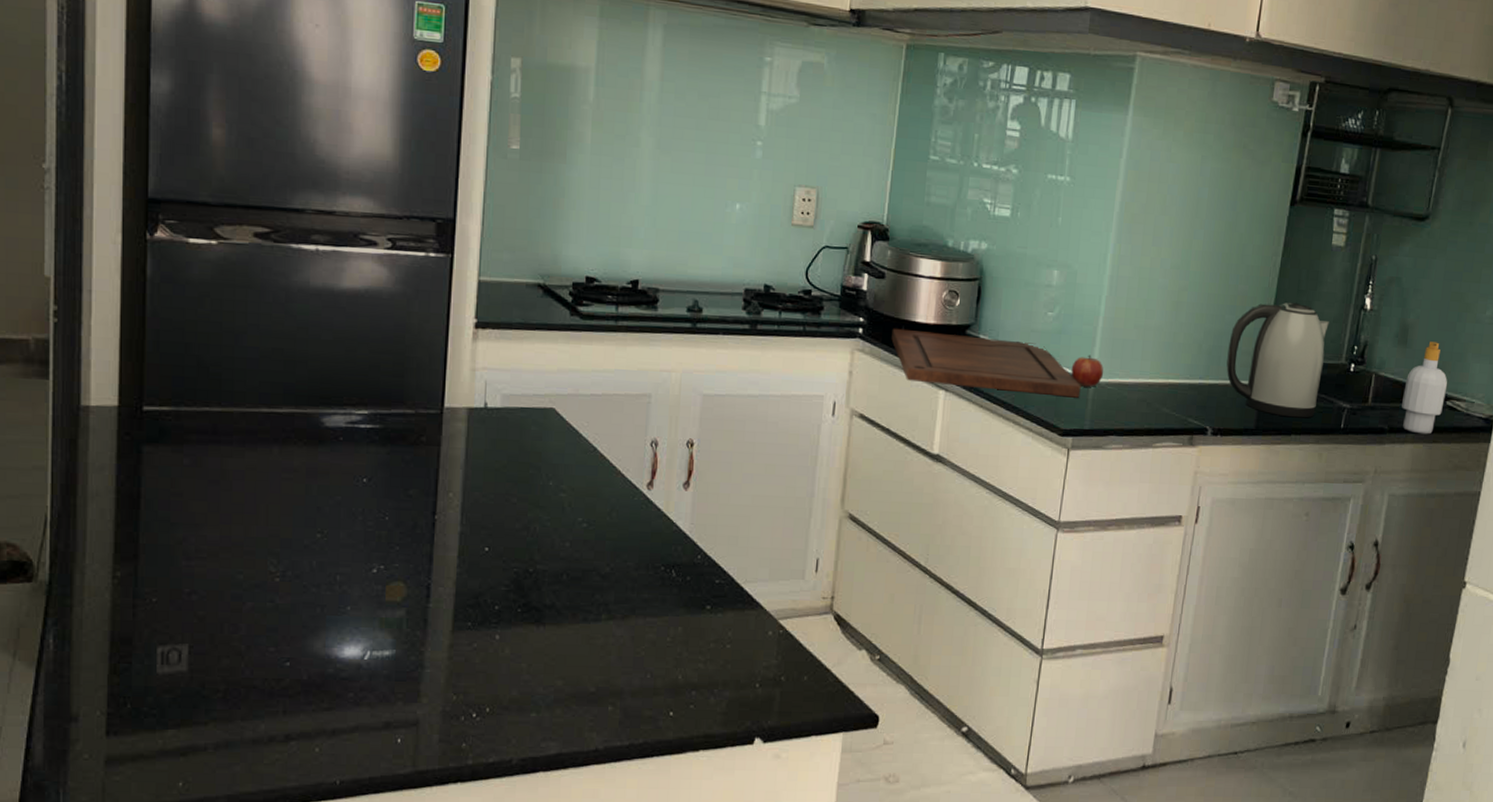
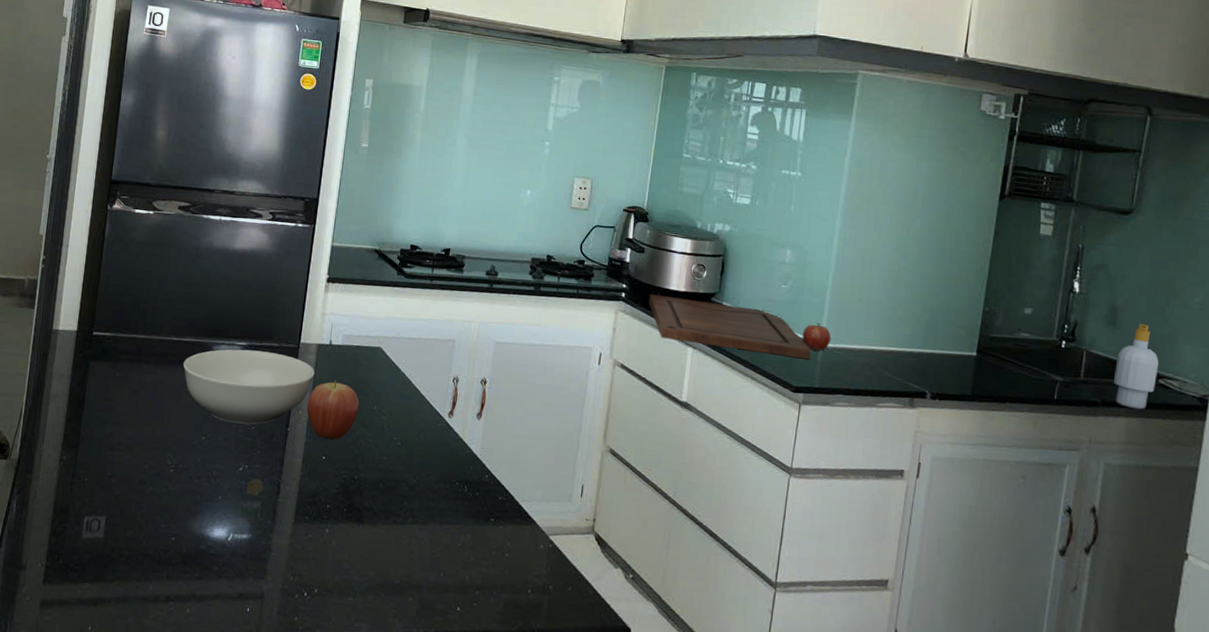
bowl: none [280,419,467,515] -> present [183,349,315,425]
fruit: none [459,452,529,525] -> present [307,380,359,439]
kettle: present [1226,302,1330,418] -> none [943,283,1041,388]

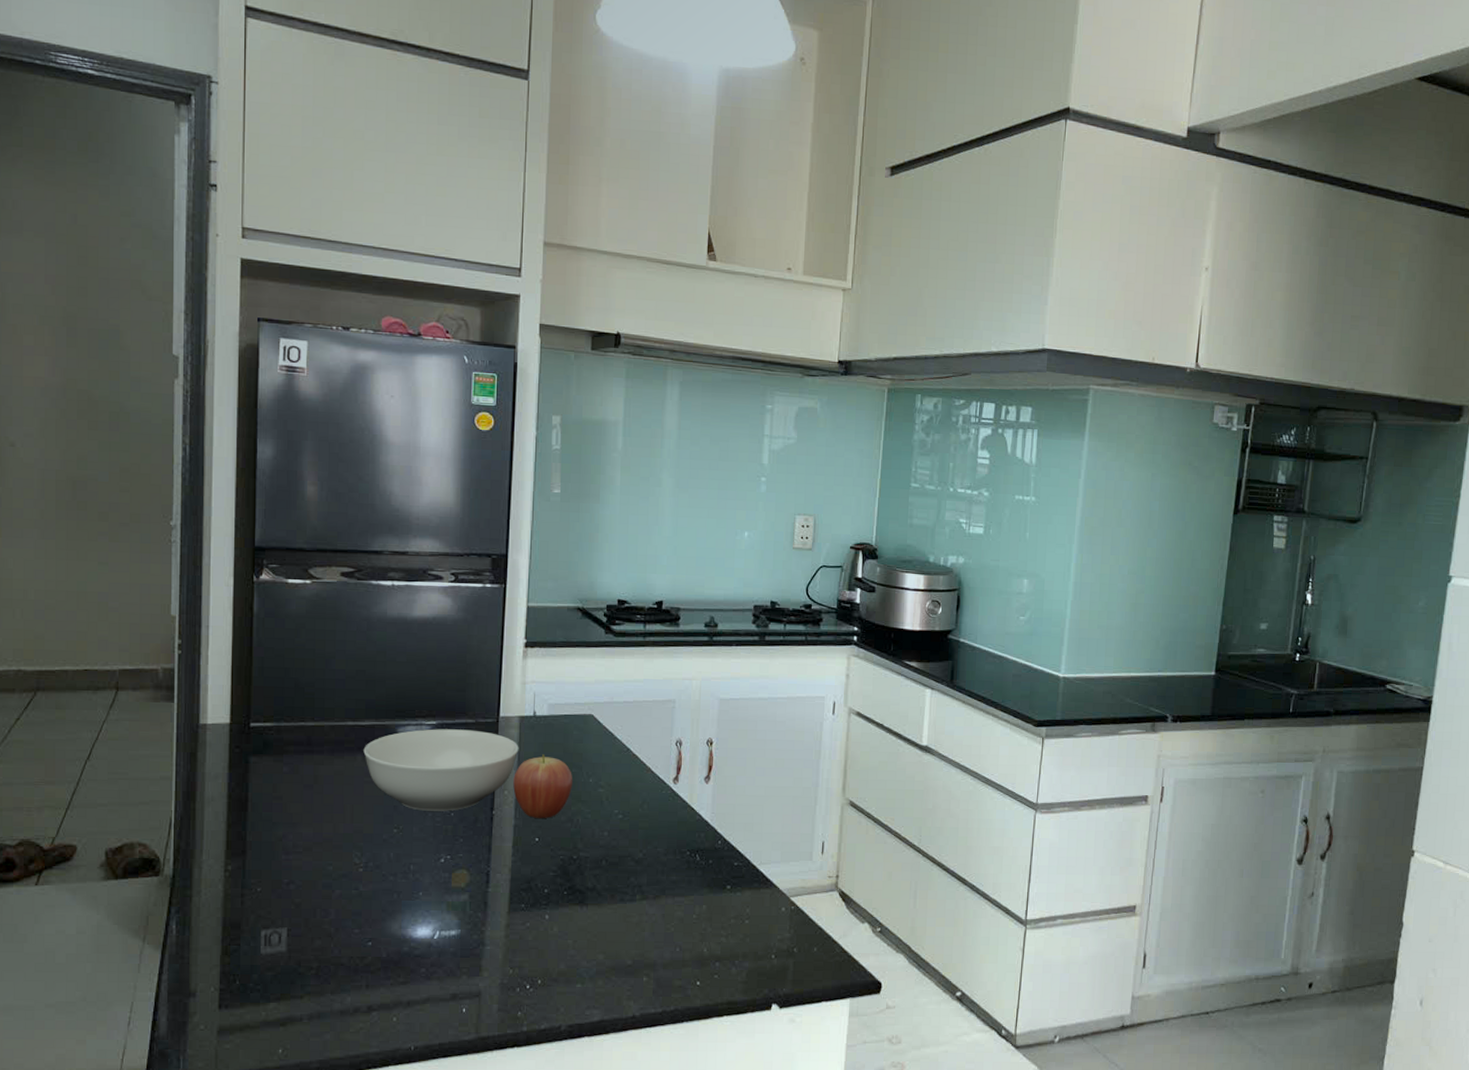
cutting board: present [648,294,811,360] -> none [882,635,1052,692]
fruit: present [802,323,832,351] -> none [1042,653,1072,682]
soap bottle: present [1114,323,1159,410] -> none [1345,631,1387,716]

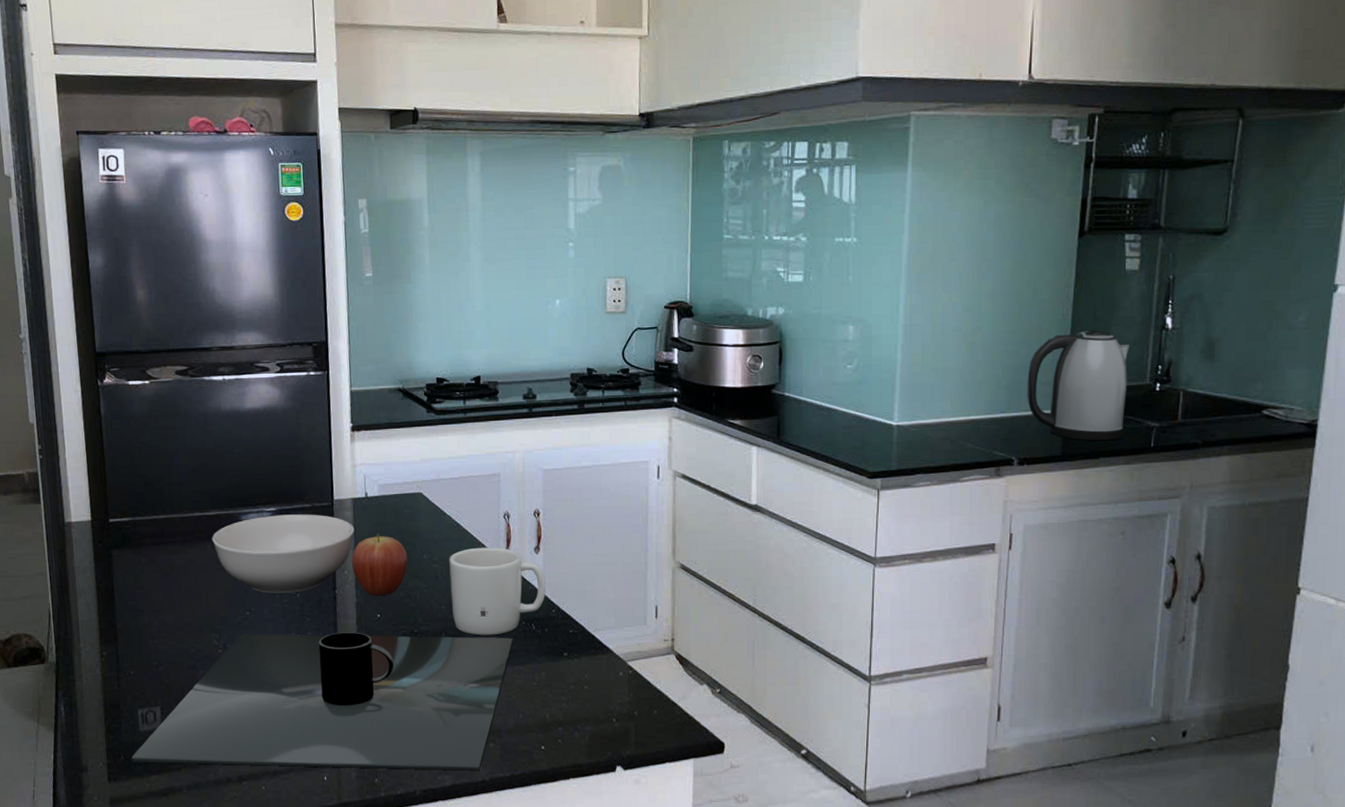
place setting: none [248,852,676,1006] -> present [131,632,513,771]
mug: none [614,773,714,865] -> present [449,547,546,636]
kettle: none [1182,600,1275,704] -> present [1027,329,1131,441]

